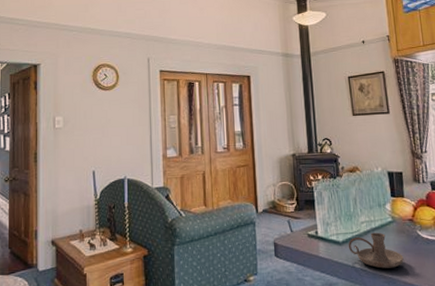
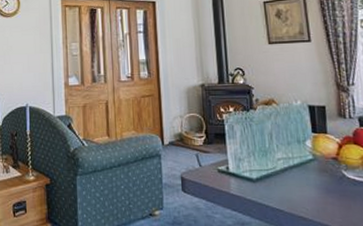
candle holder: present [348,232,404,269] -> none [262,170,327,210]

